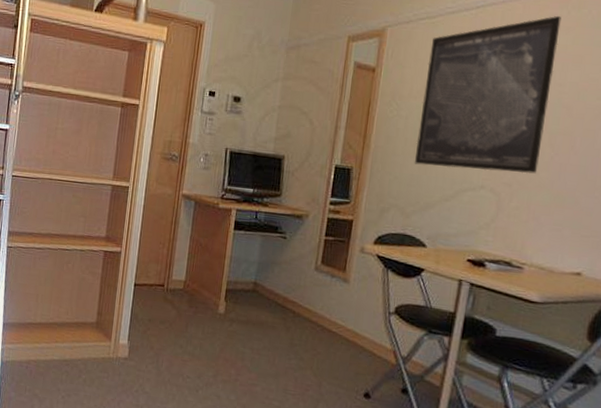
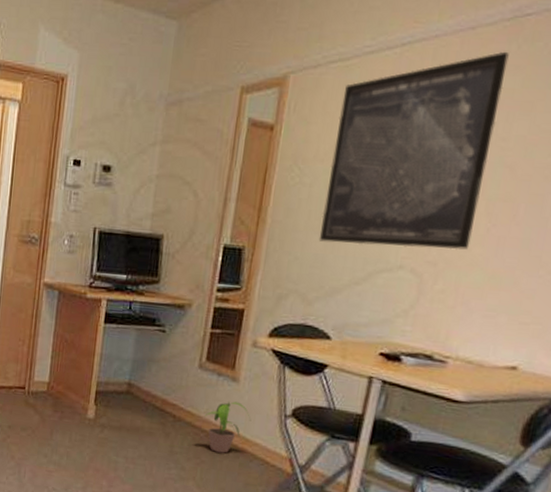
potted plant: none [320,299,360,346] -> present [204,401,251,453]

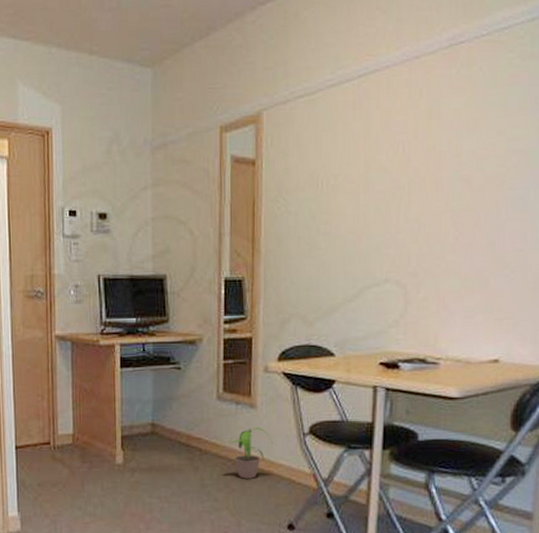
wall art: present [318,51,509,250] -> none [310,76,451,265]

